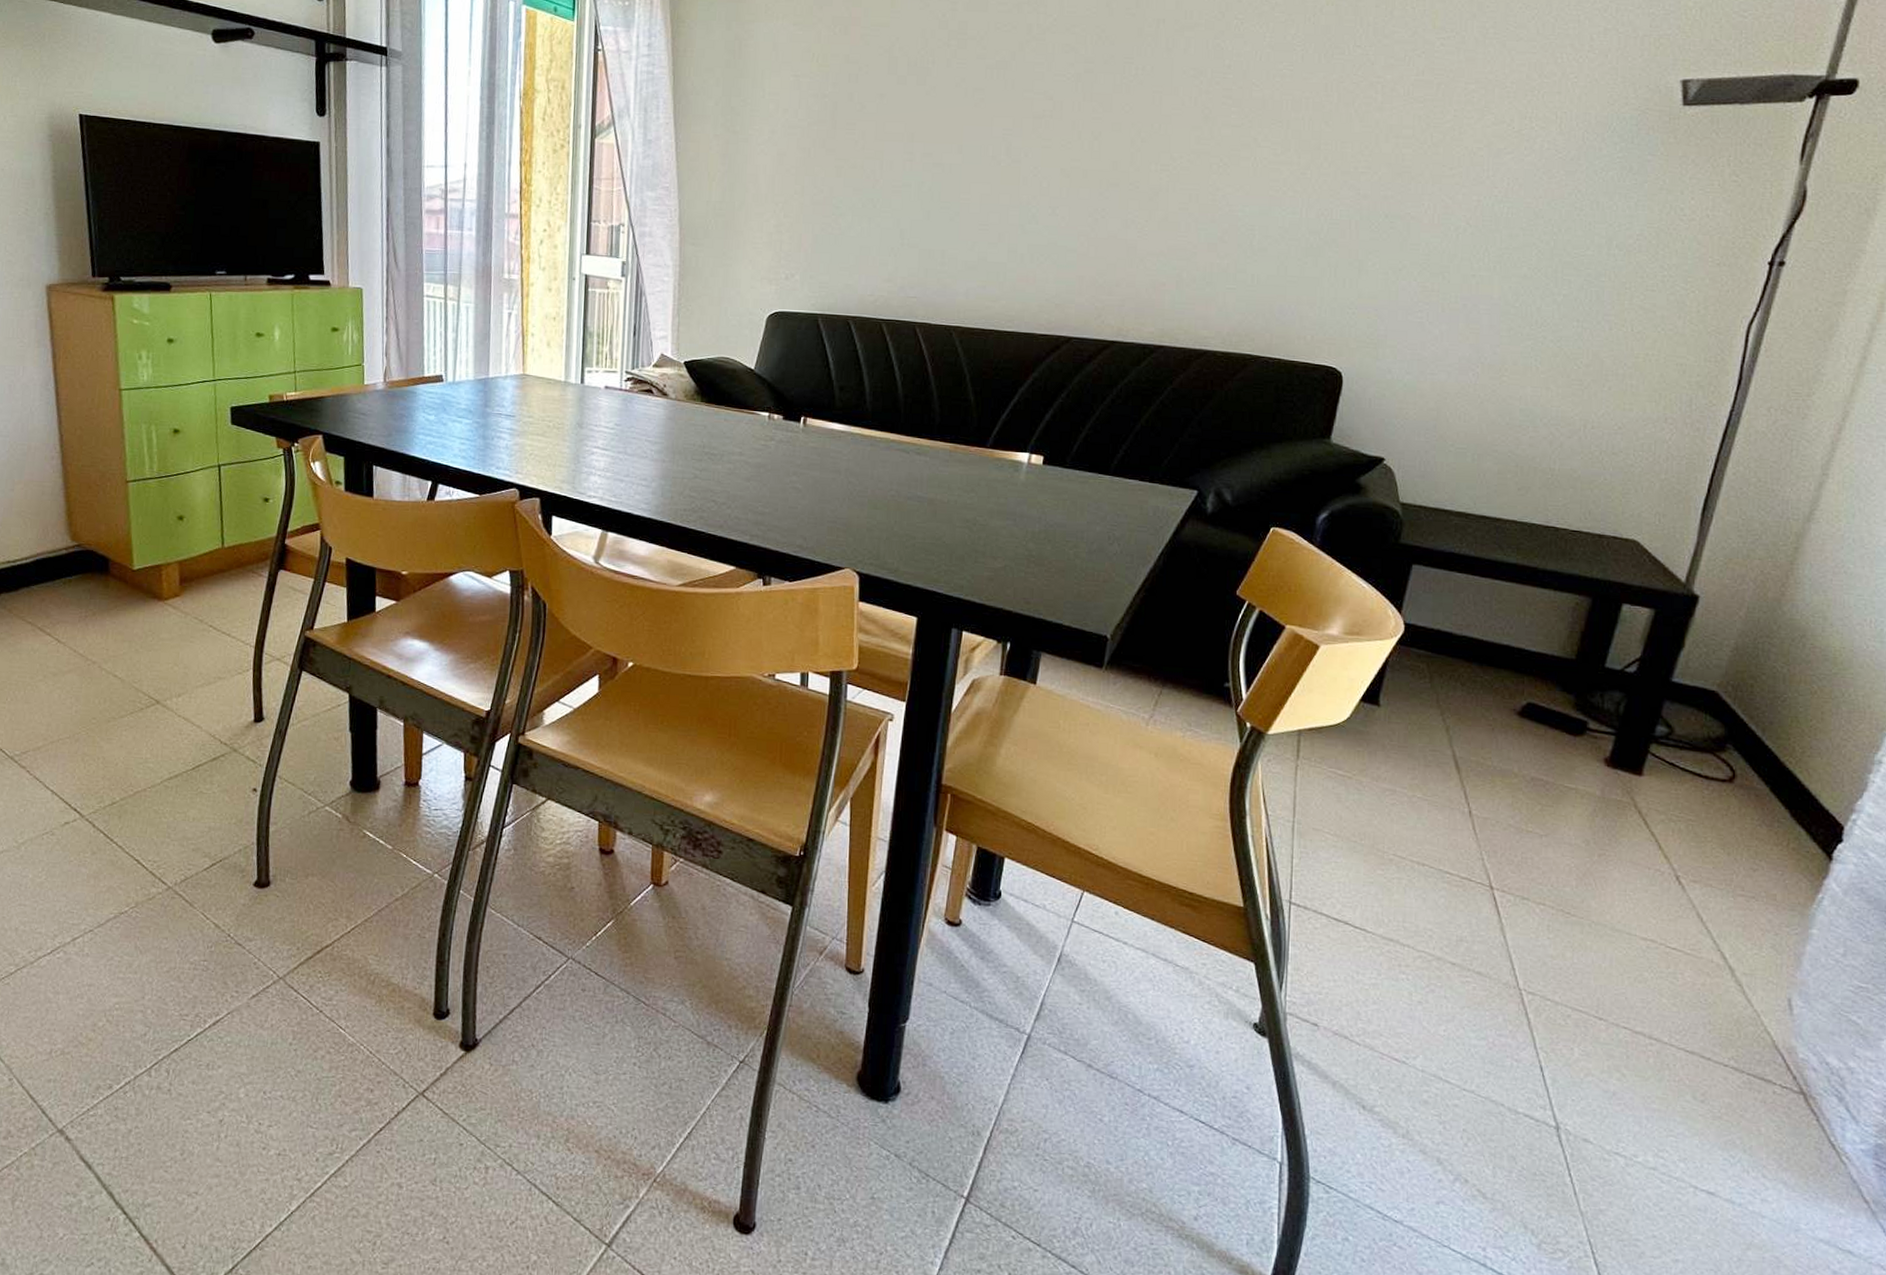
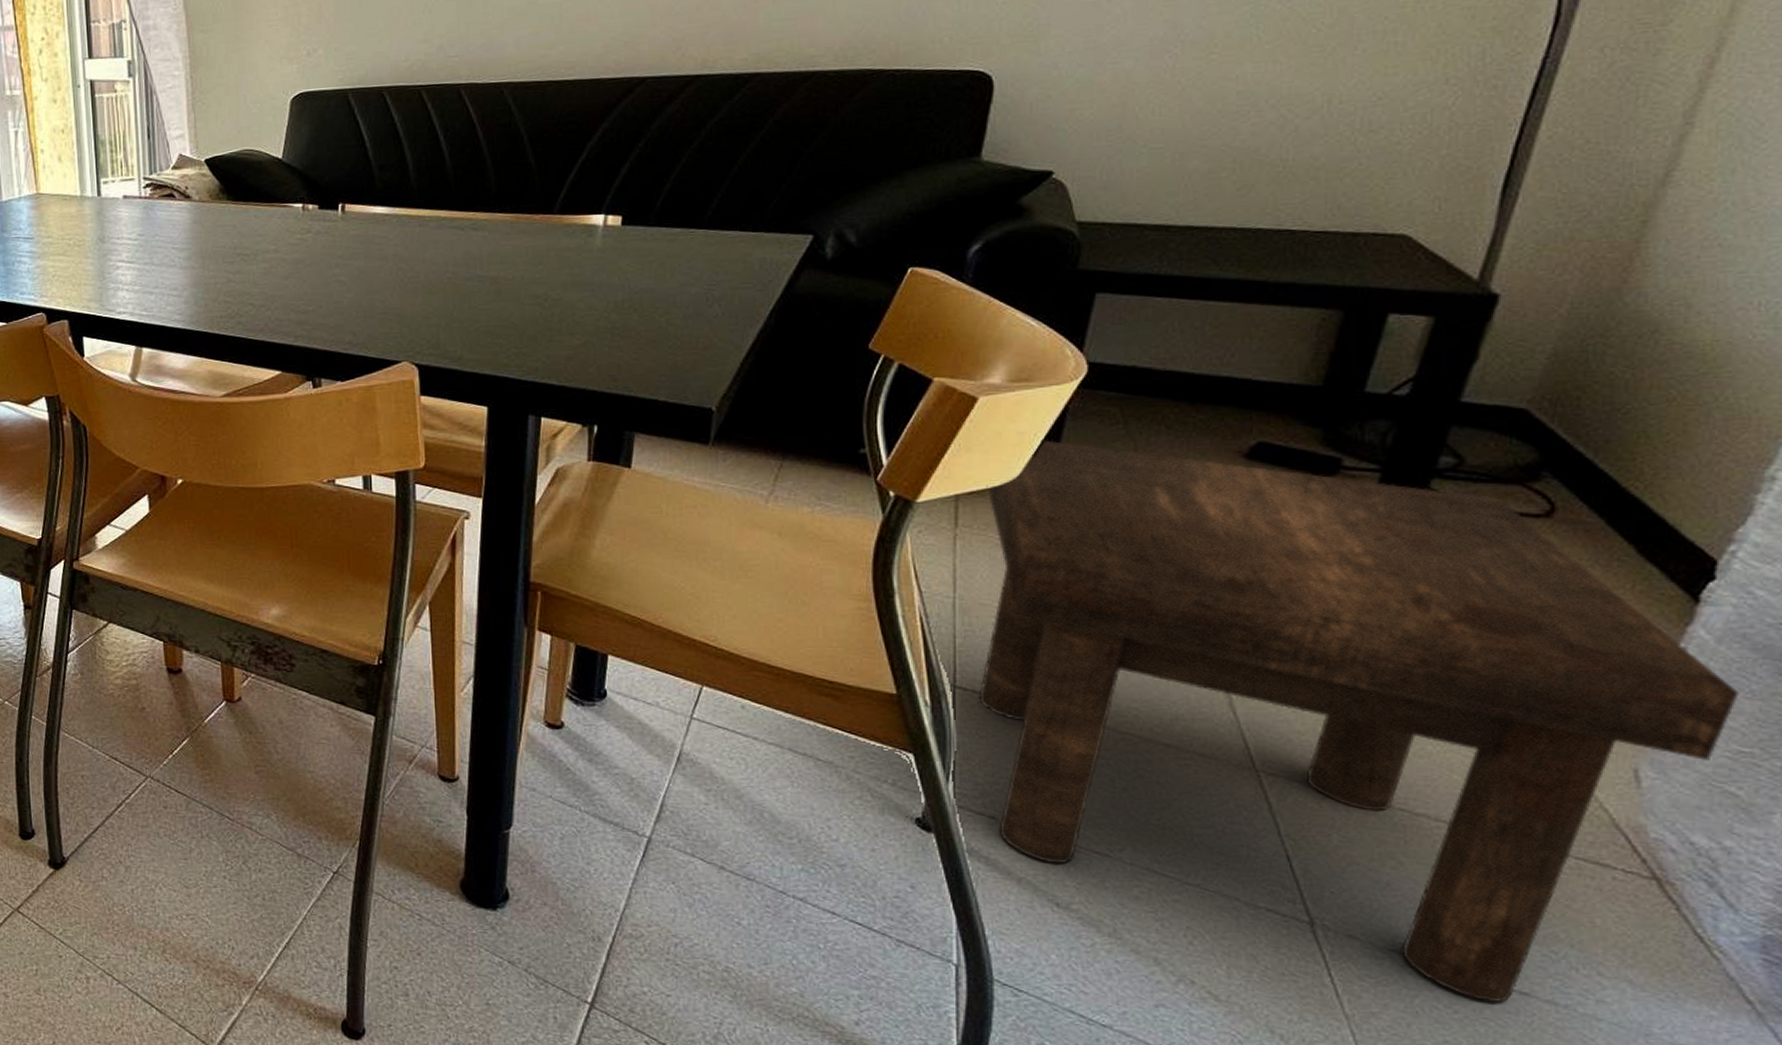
stool: none [1309,687,1859,1201] -> present [978,440,1739,1002]

